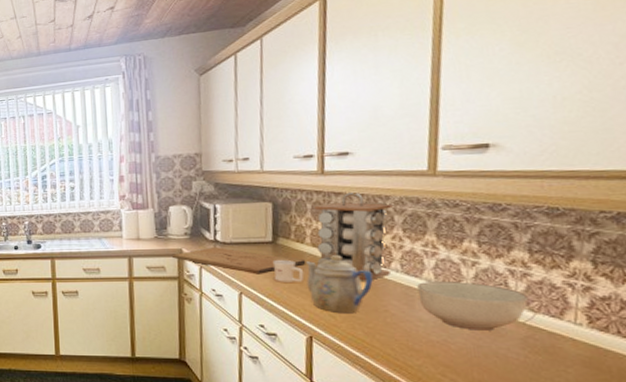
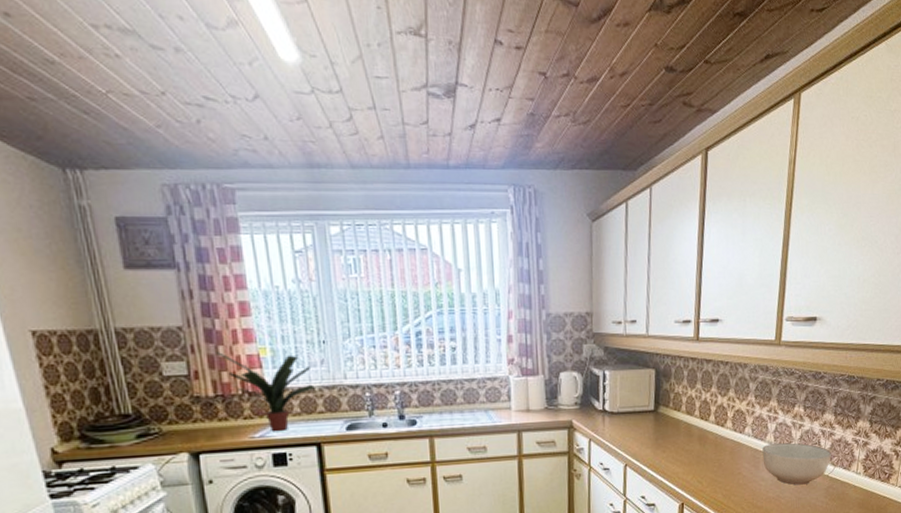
cutting board: present [171,246,306,275] -> none [562,416,682,445]
mug: present [272,259,304,284] -> none [654,428,680,453]
teapot: present [306,255,373,314] -> none [681,422,731,479]
spice rack: present [314,191,392,280] -> none [690,359,749,445]

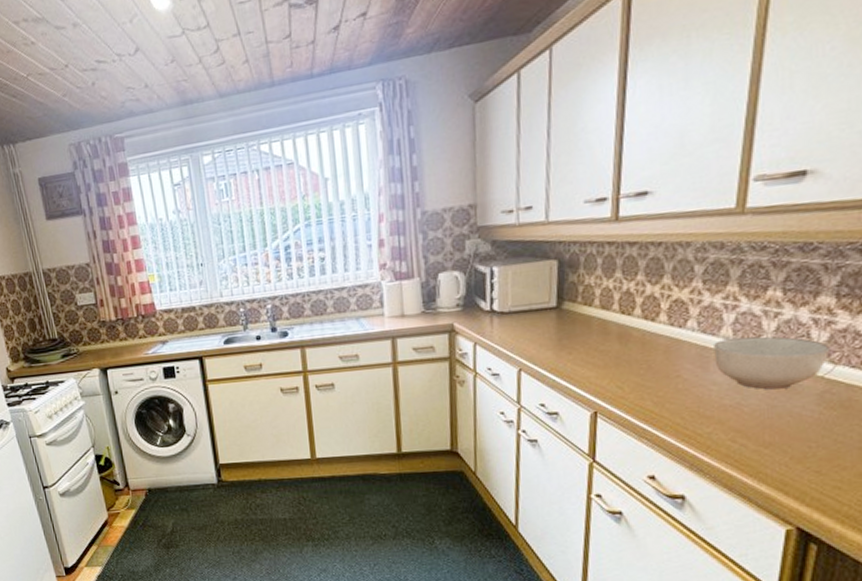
potted plant: present [216,352,315,432] -> none [115,279,196,348]

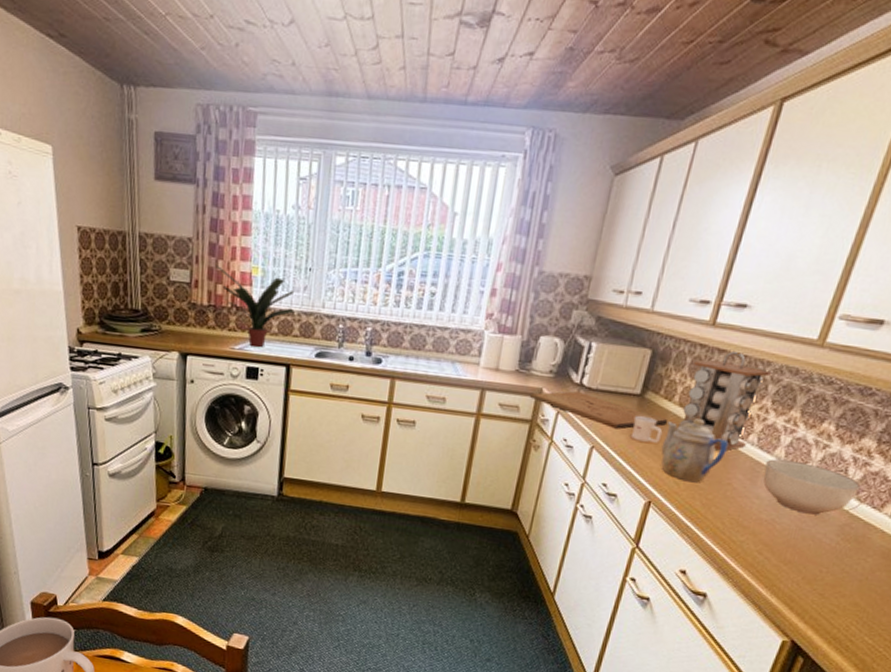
potted plant: none [115,279,196,348] -> present [215,265,295,348]
cutting board: none [441,317,594,347] -> present [529,391,668,430]
mug: none [556,326,591,355] -> present [630,415,663,444]
teapot: none [593,317,666,384] -> present [661,418,729,483]
spice rack: none [606,240,693,344] -> present [678,351,771,450]

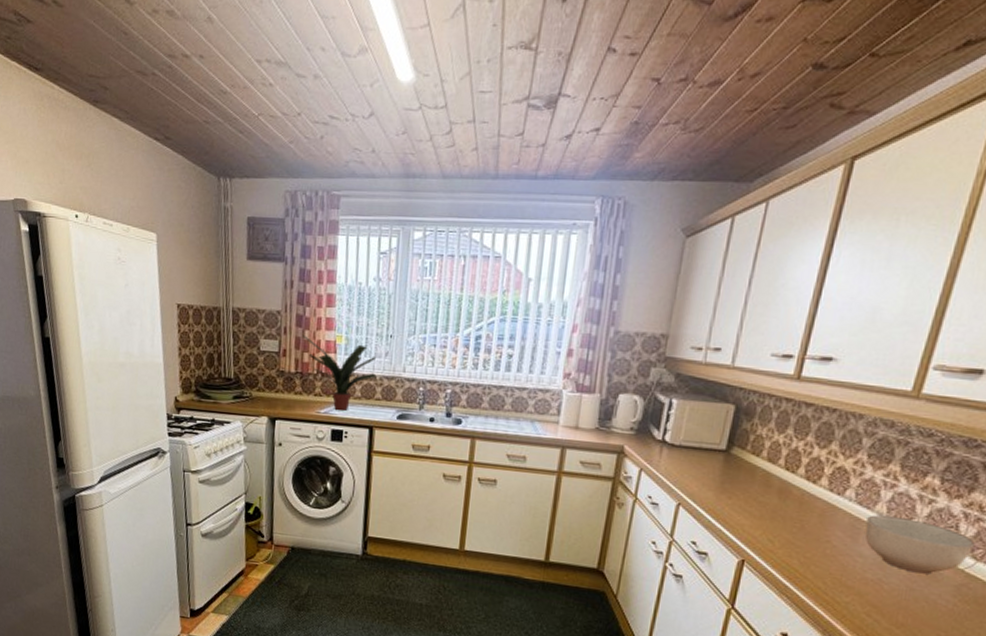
cutting board: present [529,391,668,430] -> none [610,447,757,486]
mug: present [630,415,663,444] -> none [718,471,752,500]
teapot: present [661,418,729,483] -> none [751,474,824,541]
spice rack: present [678,351,771,450] -> none [768,404,864,506]

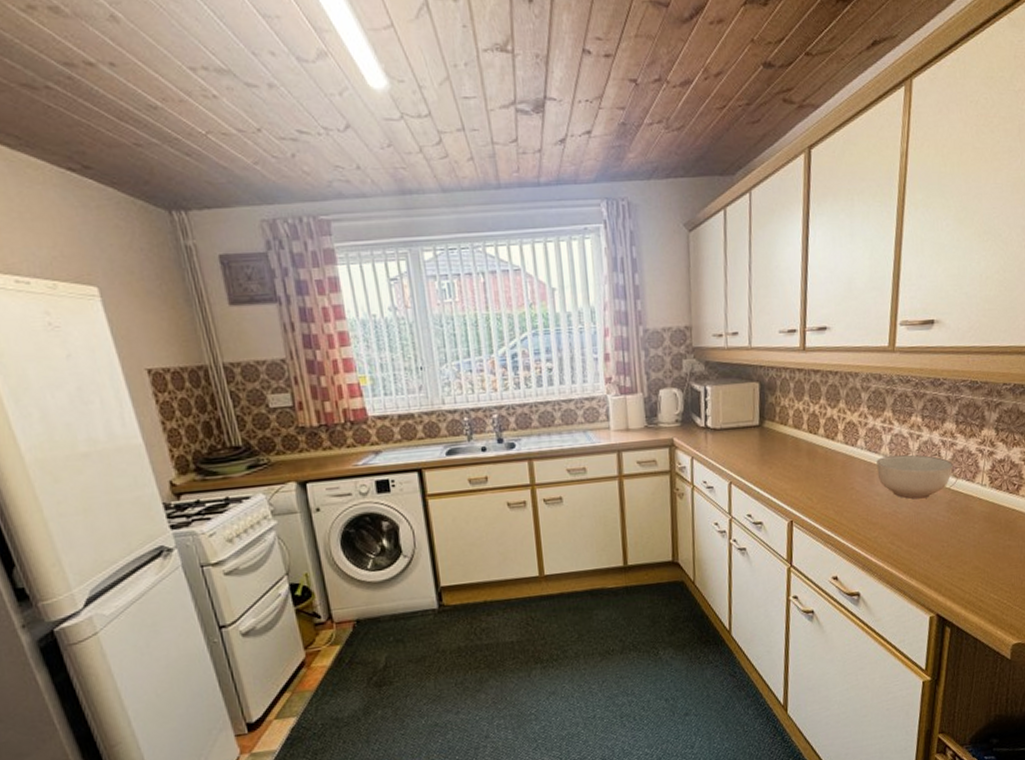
potted plant: present [302,335,377,411] -> none [318,382,414,459]

